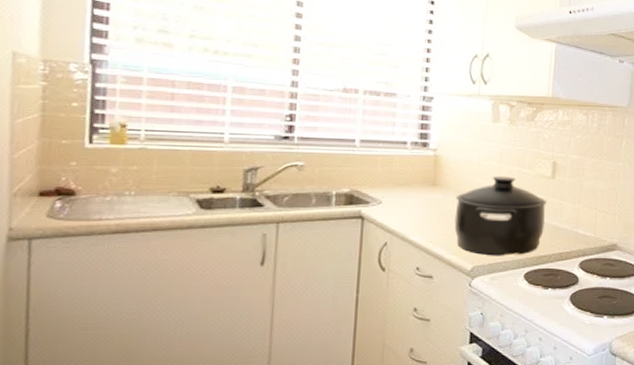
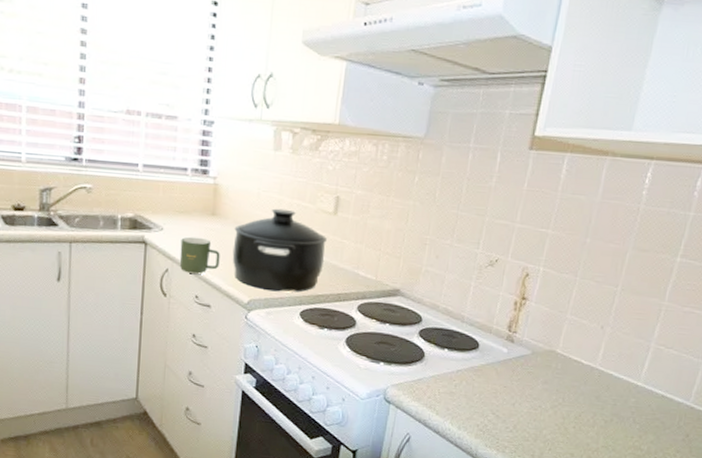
mug: none [399,208,442,246] -> present [179,236,220,275]

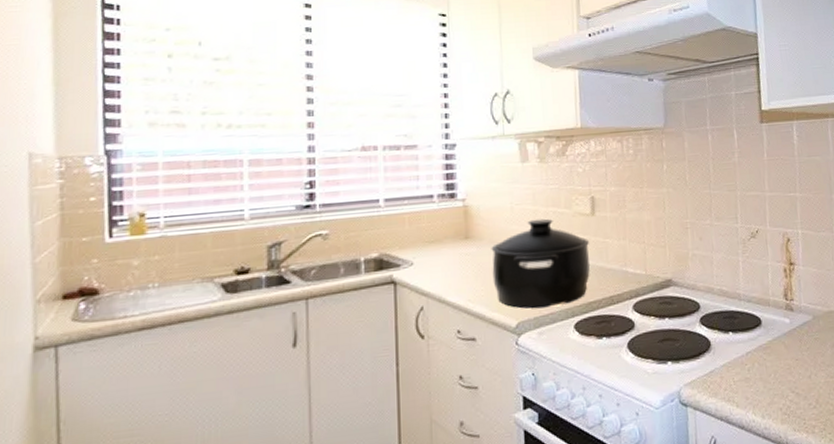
mug: present [179,236,220,275] -> none [434,265,480,308]

